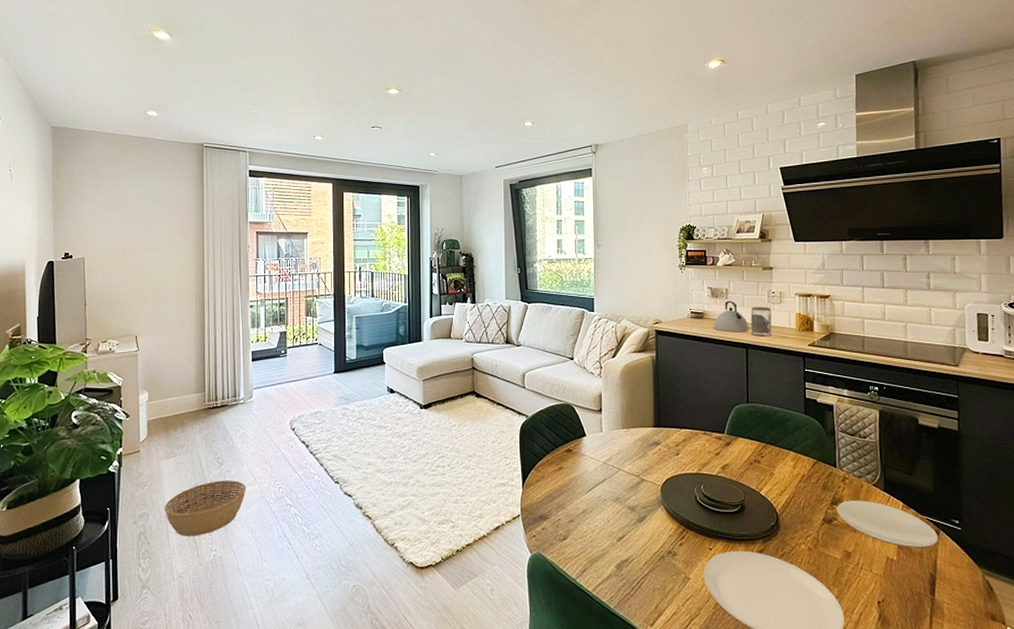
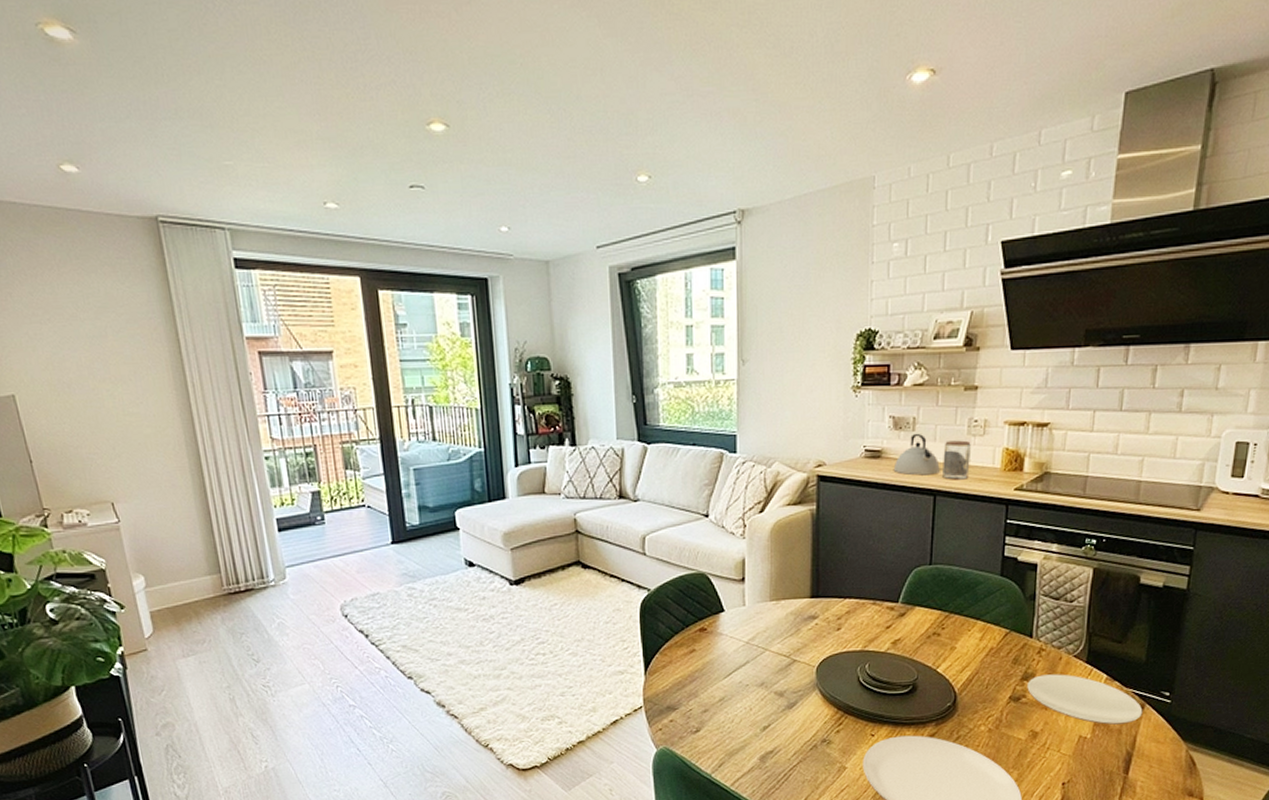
basket: present [164,480,246,536] -> none [191,680,295,747]

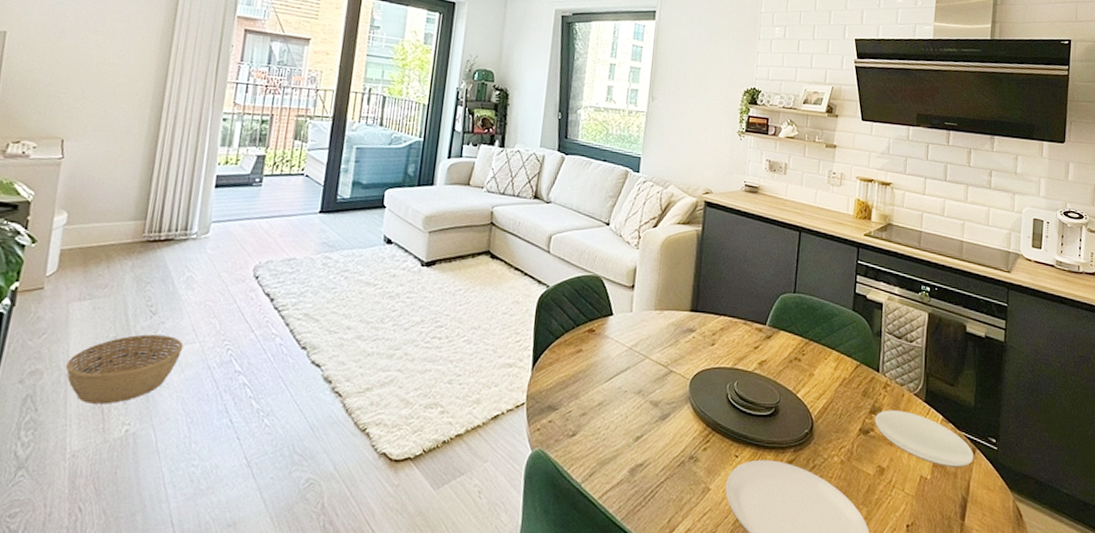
basket: none [191,680,295,747] -> present [65,334,184,404]
kettle: present [893,433,940,476] -> none [767,176,805,214]
jar: present [942,440,971,480] -> none [807,186,830,221]

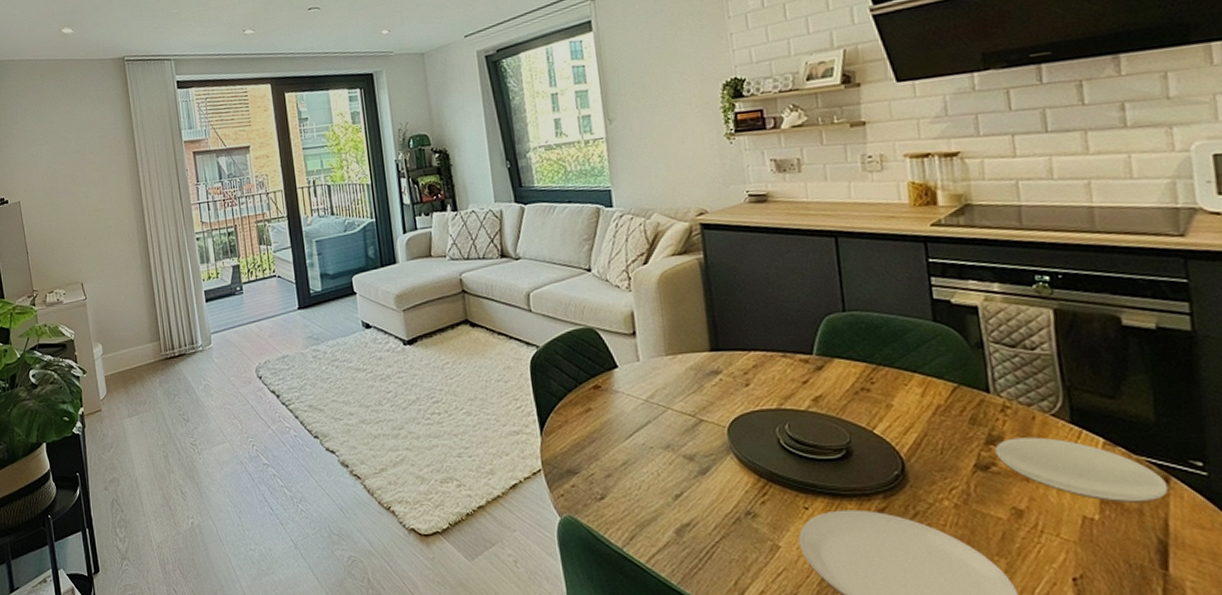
basket: present [65,334,184,404] -> none [133,438,217,502]

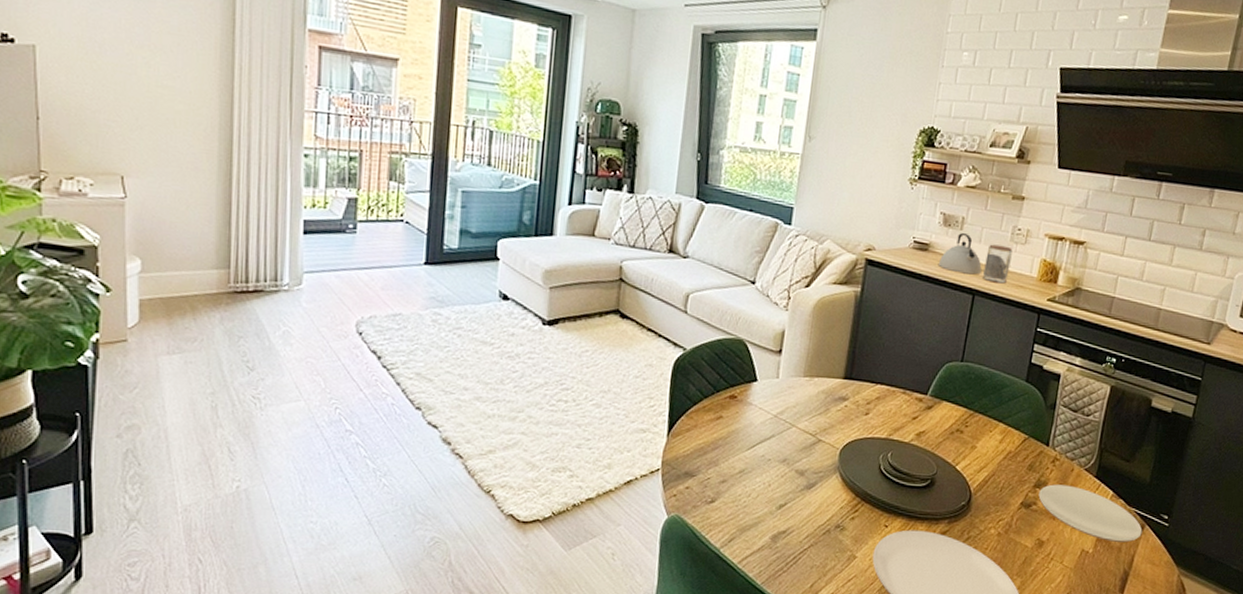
kettle: none [783,174,837,218] -> present [938,232,982,275]
jar: none [837,177,873,220] -> present [983,244,1013,284]

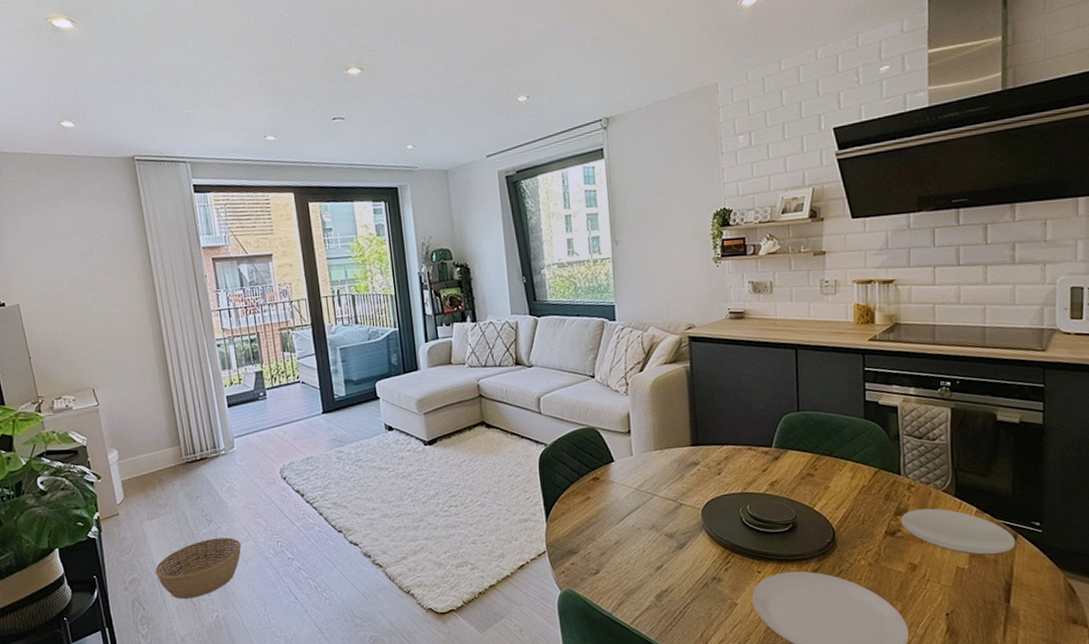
basket: none [163,391,288,461] -> present [154,537,242,599]
kettle: present [938,232,982,275] -> none [756,295,799,333]
jar: present [983,244,1013,284] -> none [800,299,826,335]

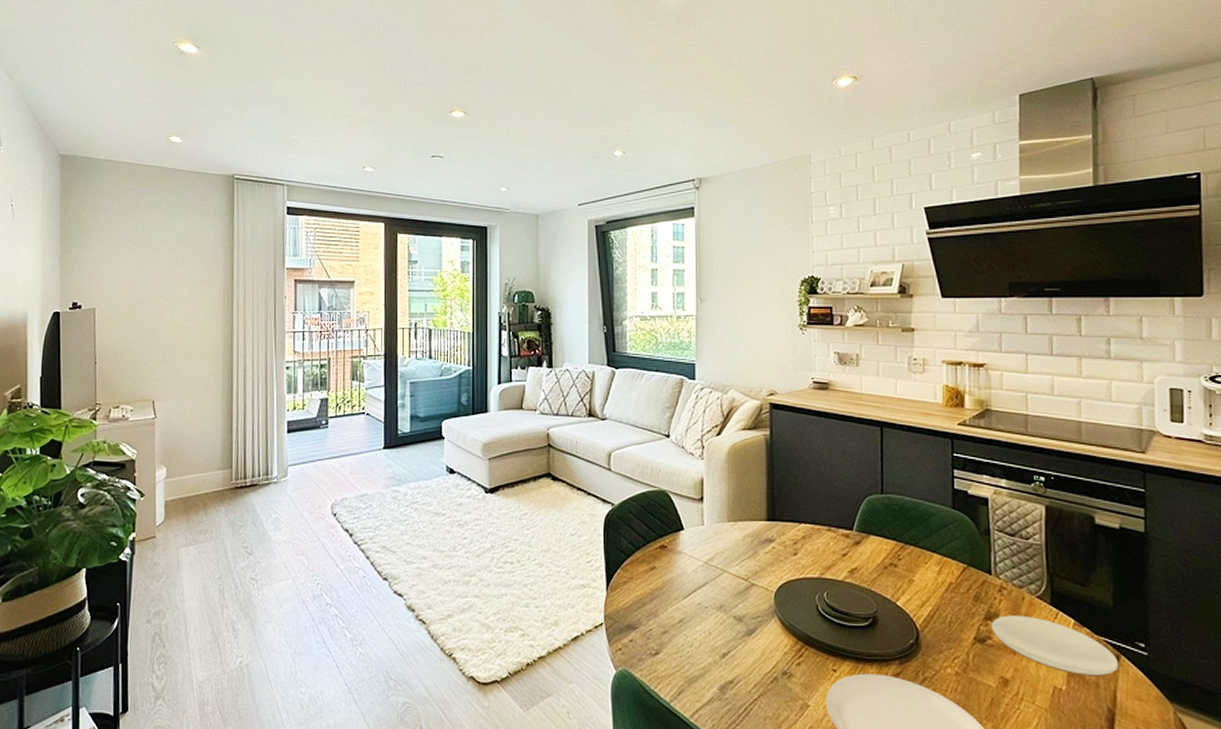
basket: present [154,537,242,599] -> none [182,574,279,639]

